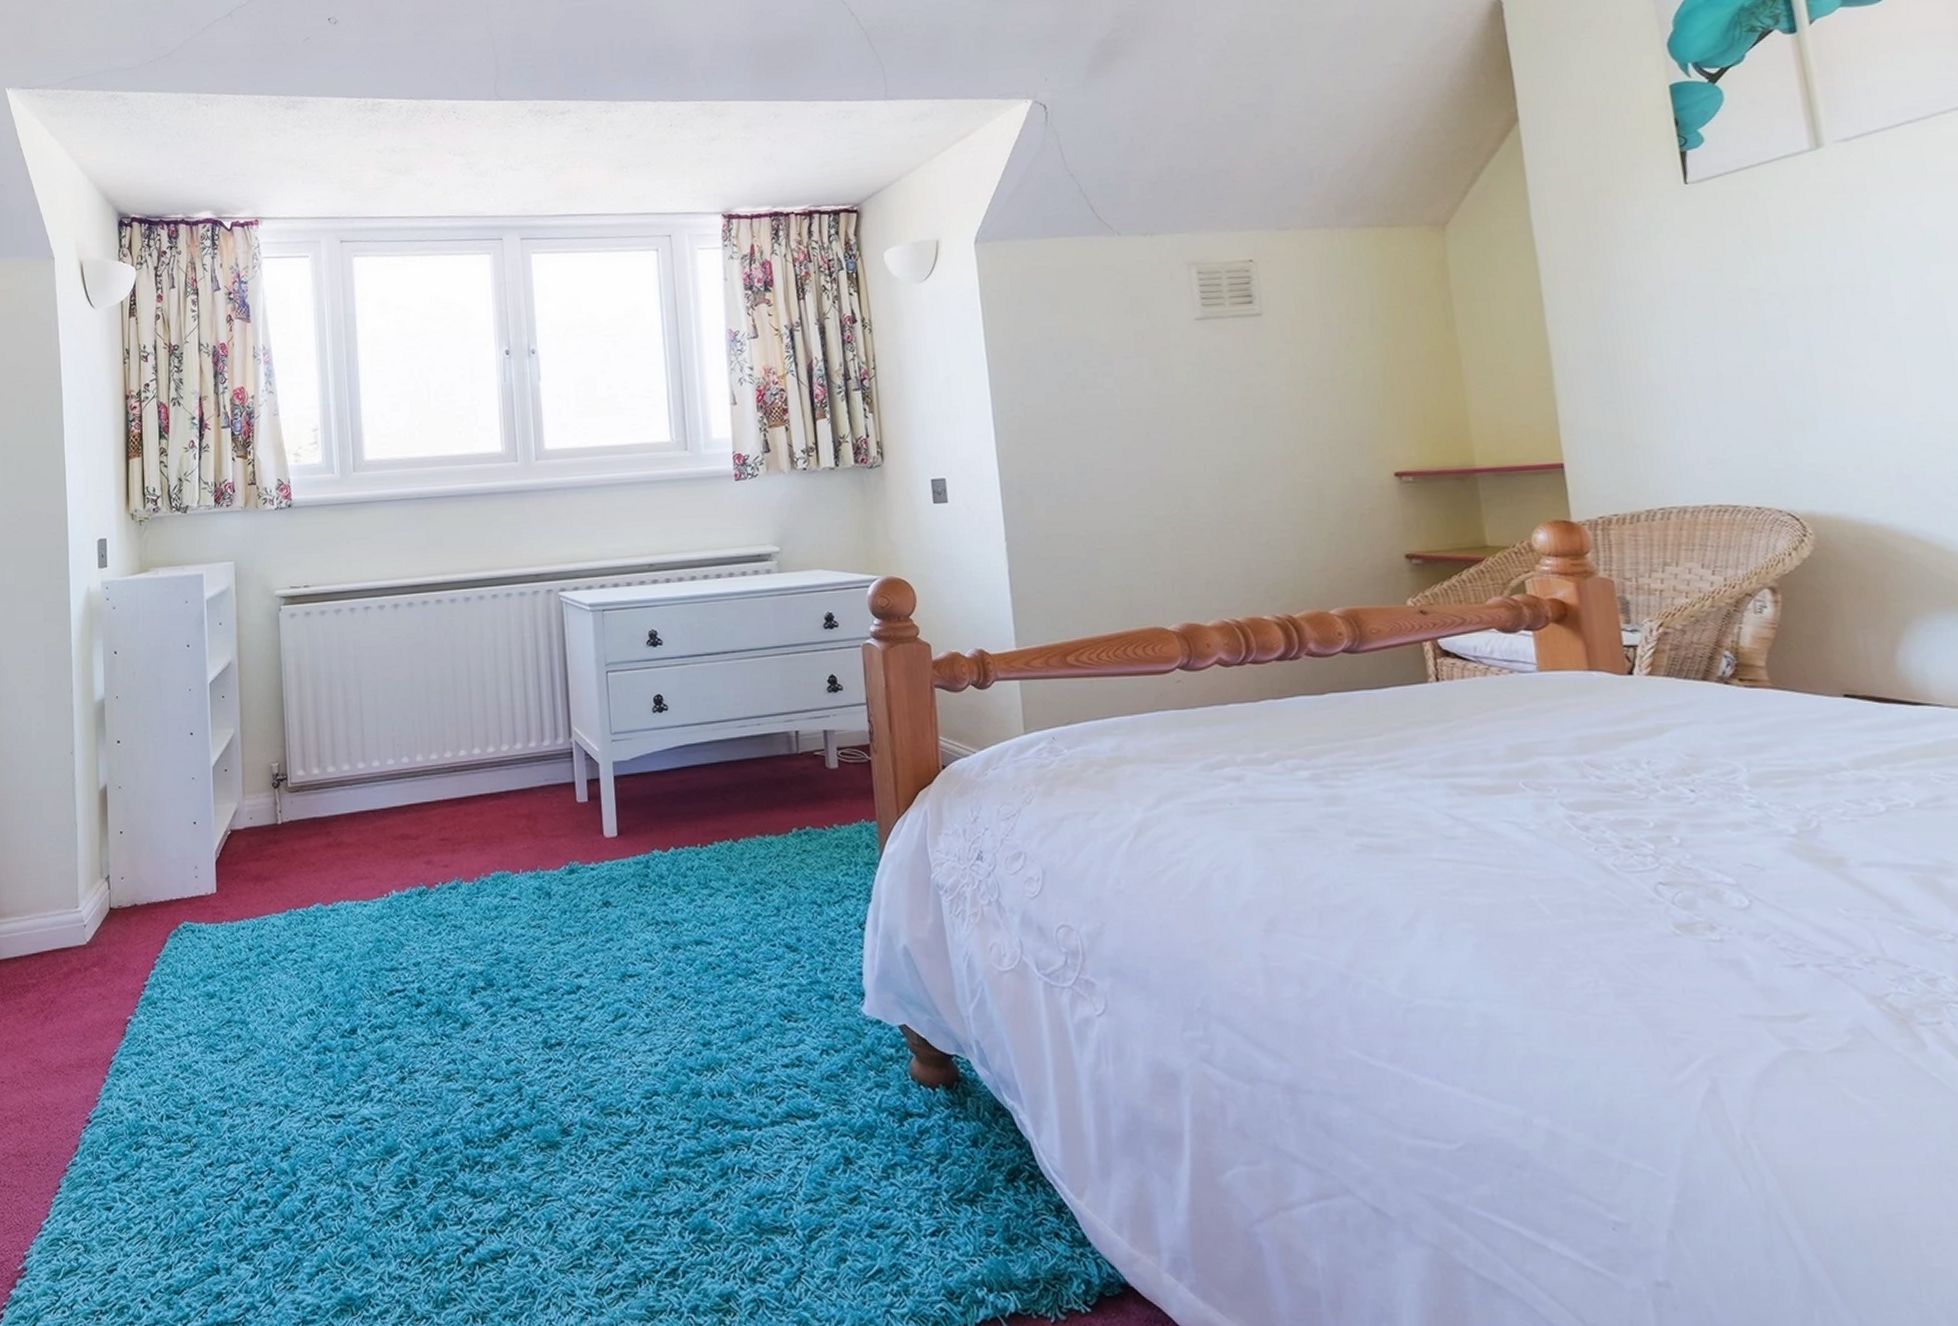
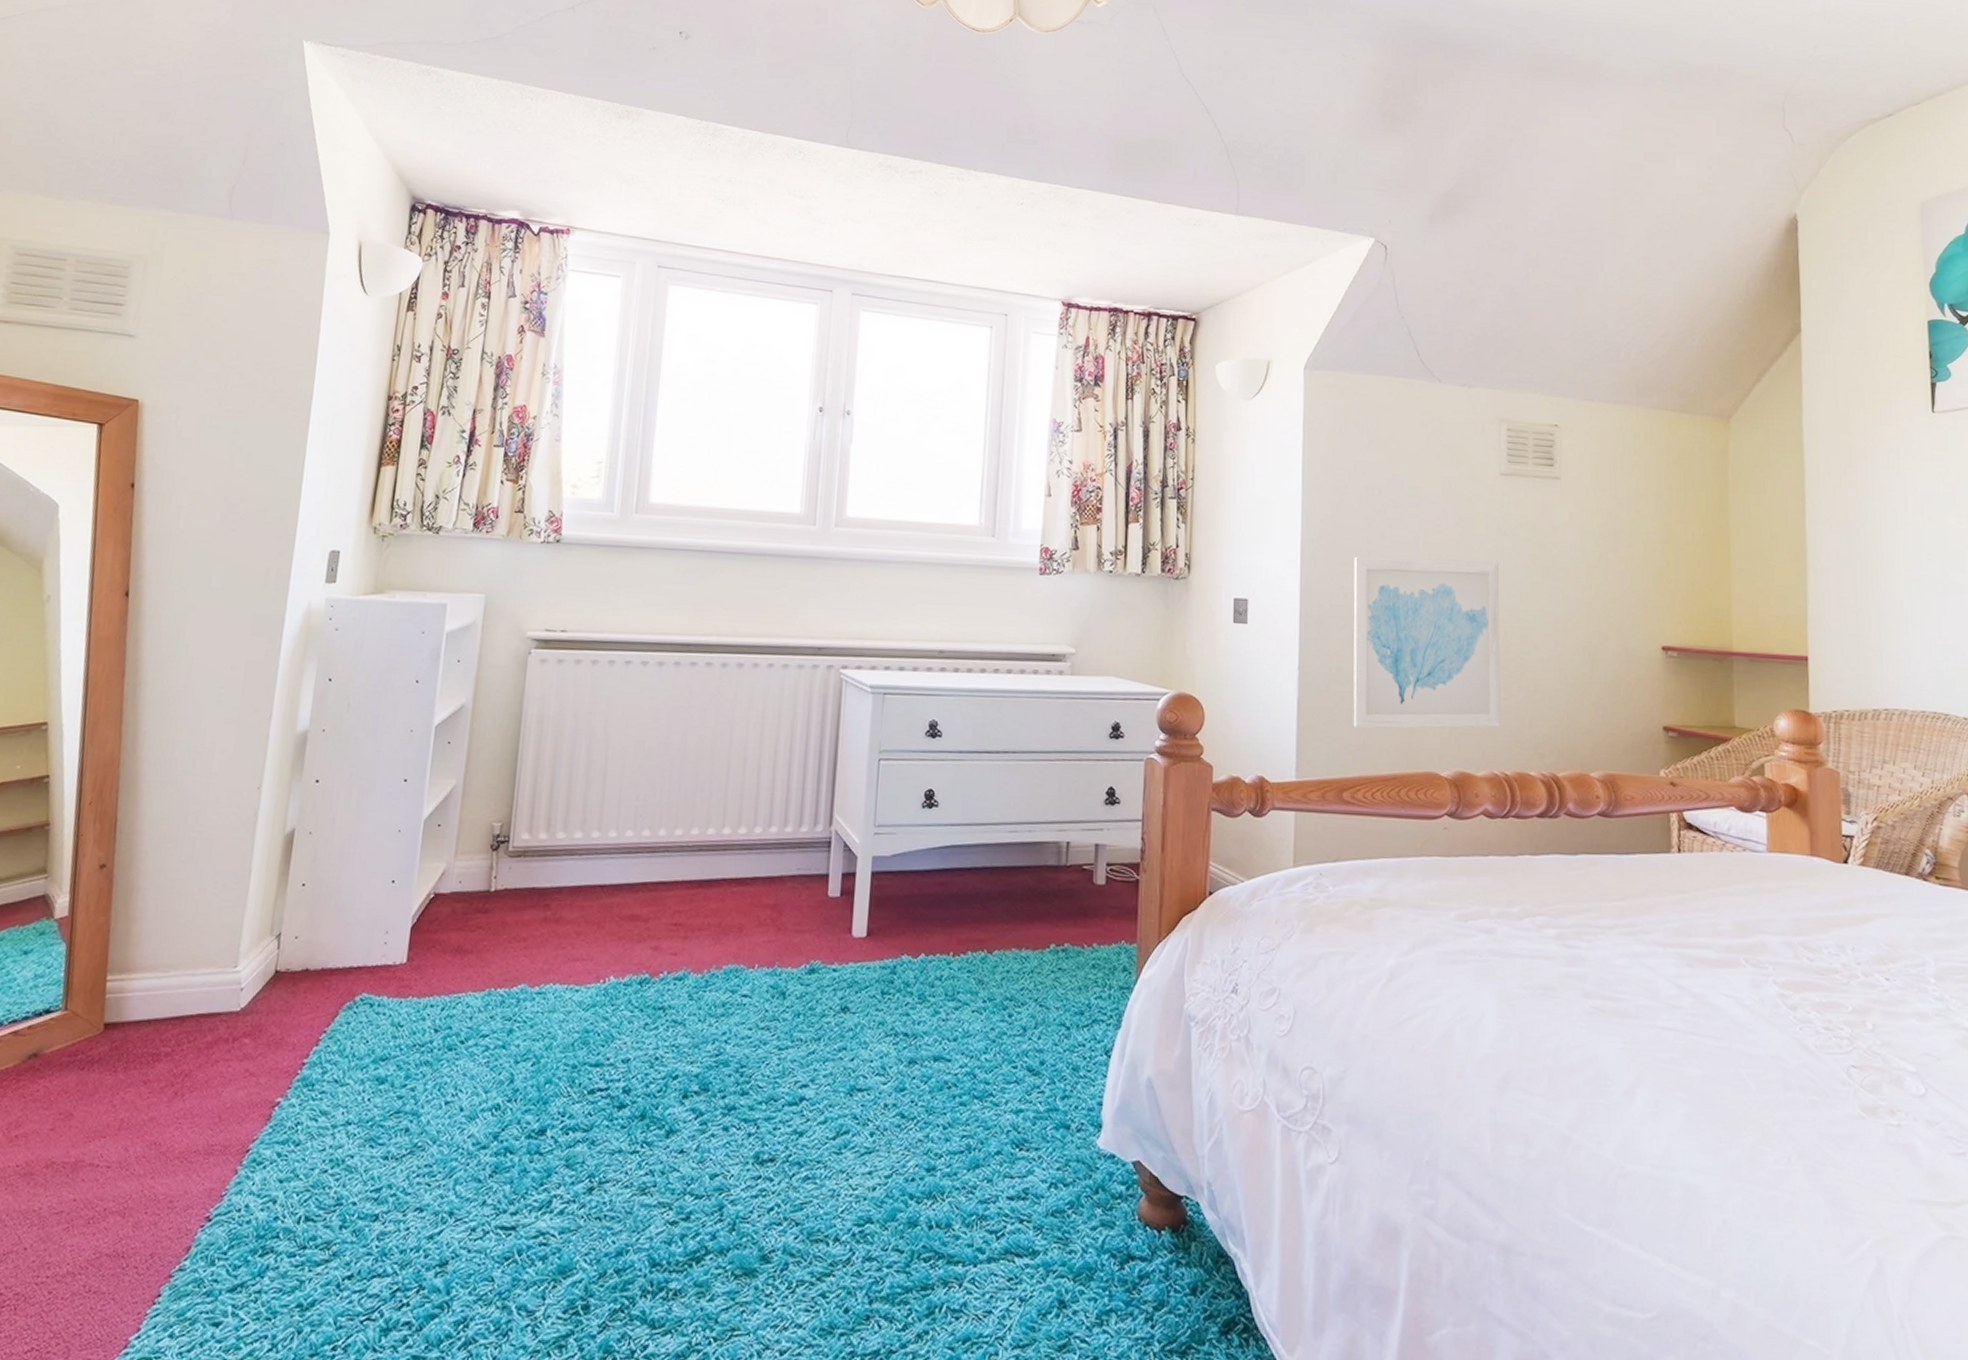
wall art: none [1050,408,1226,592] -> present [1353,556,1500,729]

